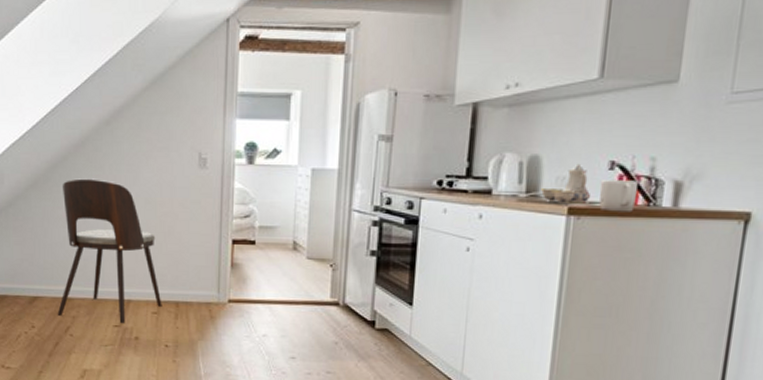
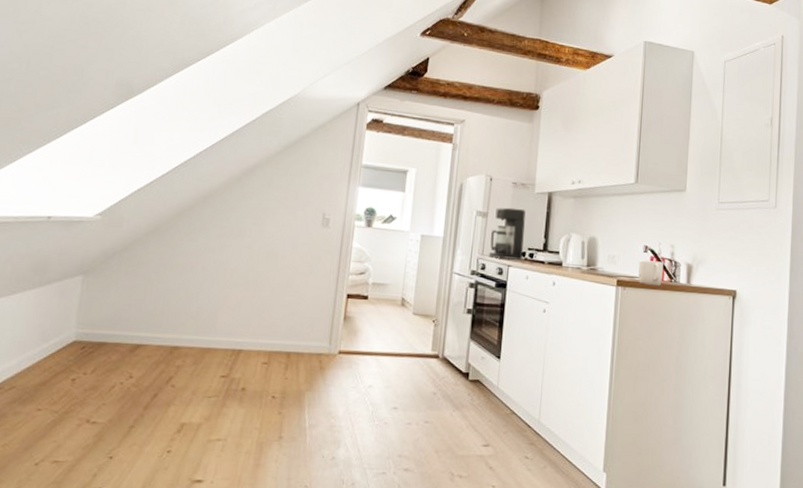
dining chair: present [57,178,162,324] -> none [160,228,274,375]
coffee maker: none [395,127,442,190] -> present [488,207,526,260]
tea set: present [540,163,591,205] -> none [597,246,633,279]

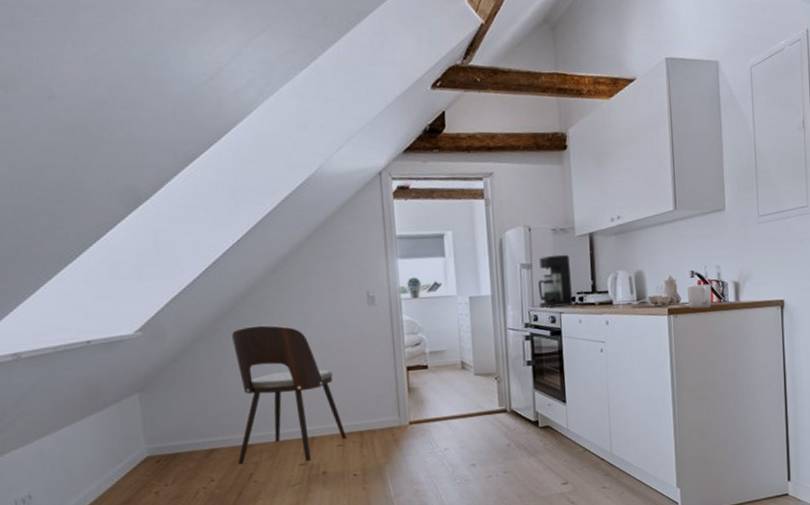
dining chair: none [160,228,274,375] -> present [232,325,347,464]
tea set: none [597,246,633,279] -> present [646,275,682,308]

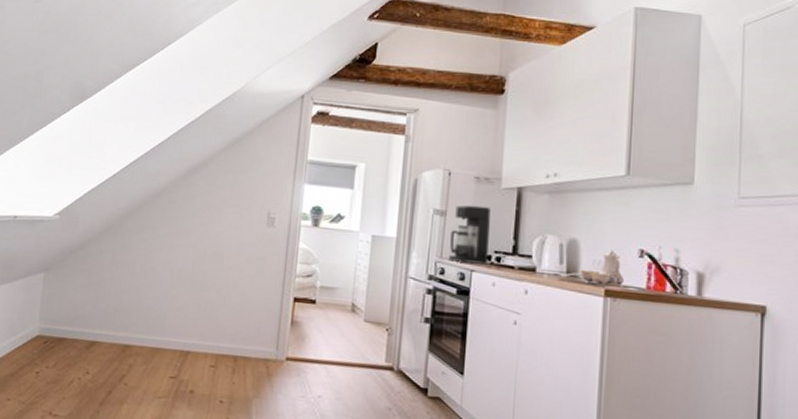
dining chair: present [232,325,347,464] -> none [114,227,221,376]
mug: present [686,284,712,310] -> none [632,266,665,298]

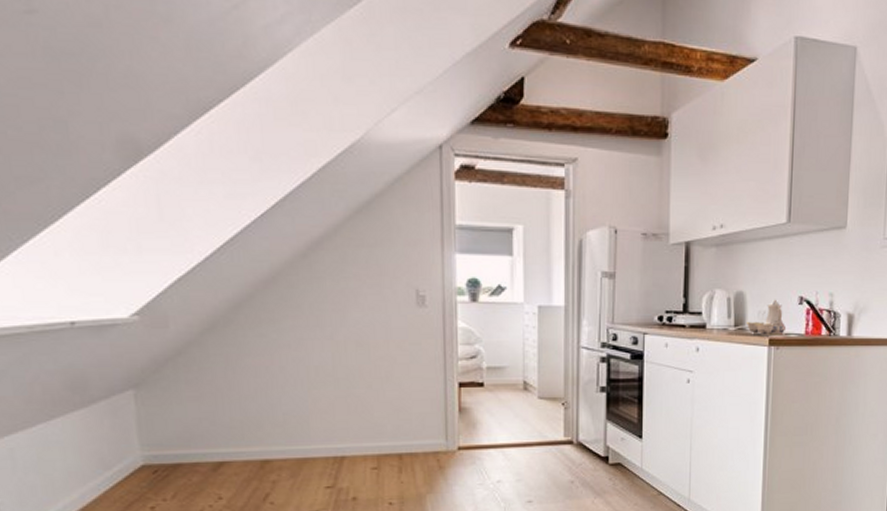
coffee maker: present [448,205,491,265] -> none [620,264,661,326]

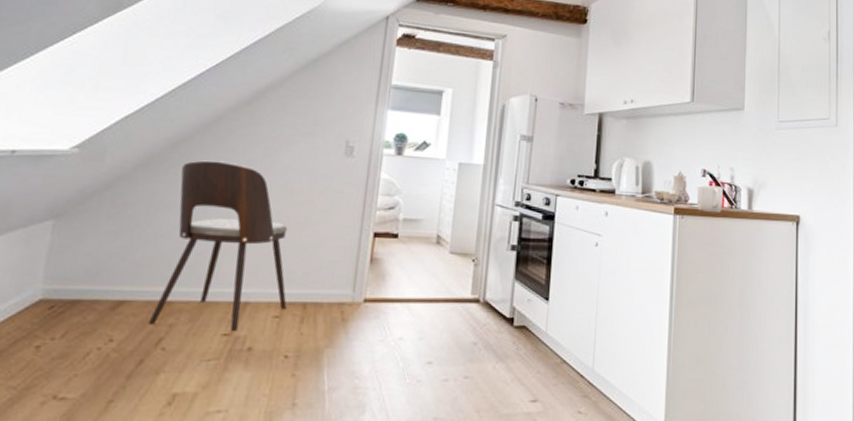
dining chair: none [250,320,383,485] -> present [148,160,288,332]
mug: none [792,313,821,342] -> present [696,185,723,213]

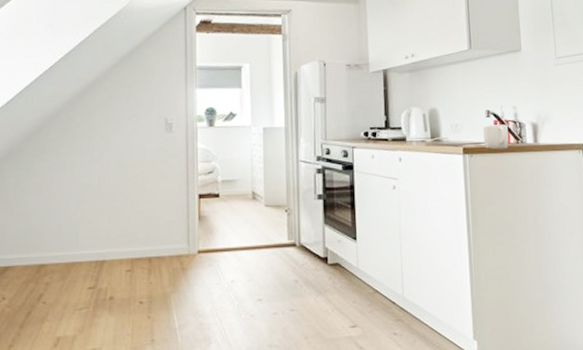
dining chair: present [148,160,288,332] -> none [29,147,136,286]
tea set: present [652,170,691,206] -> none [441,113,478,146]

